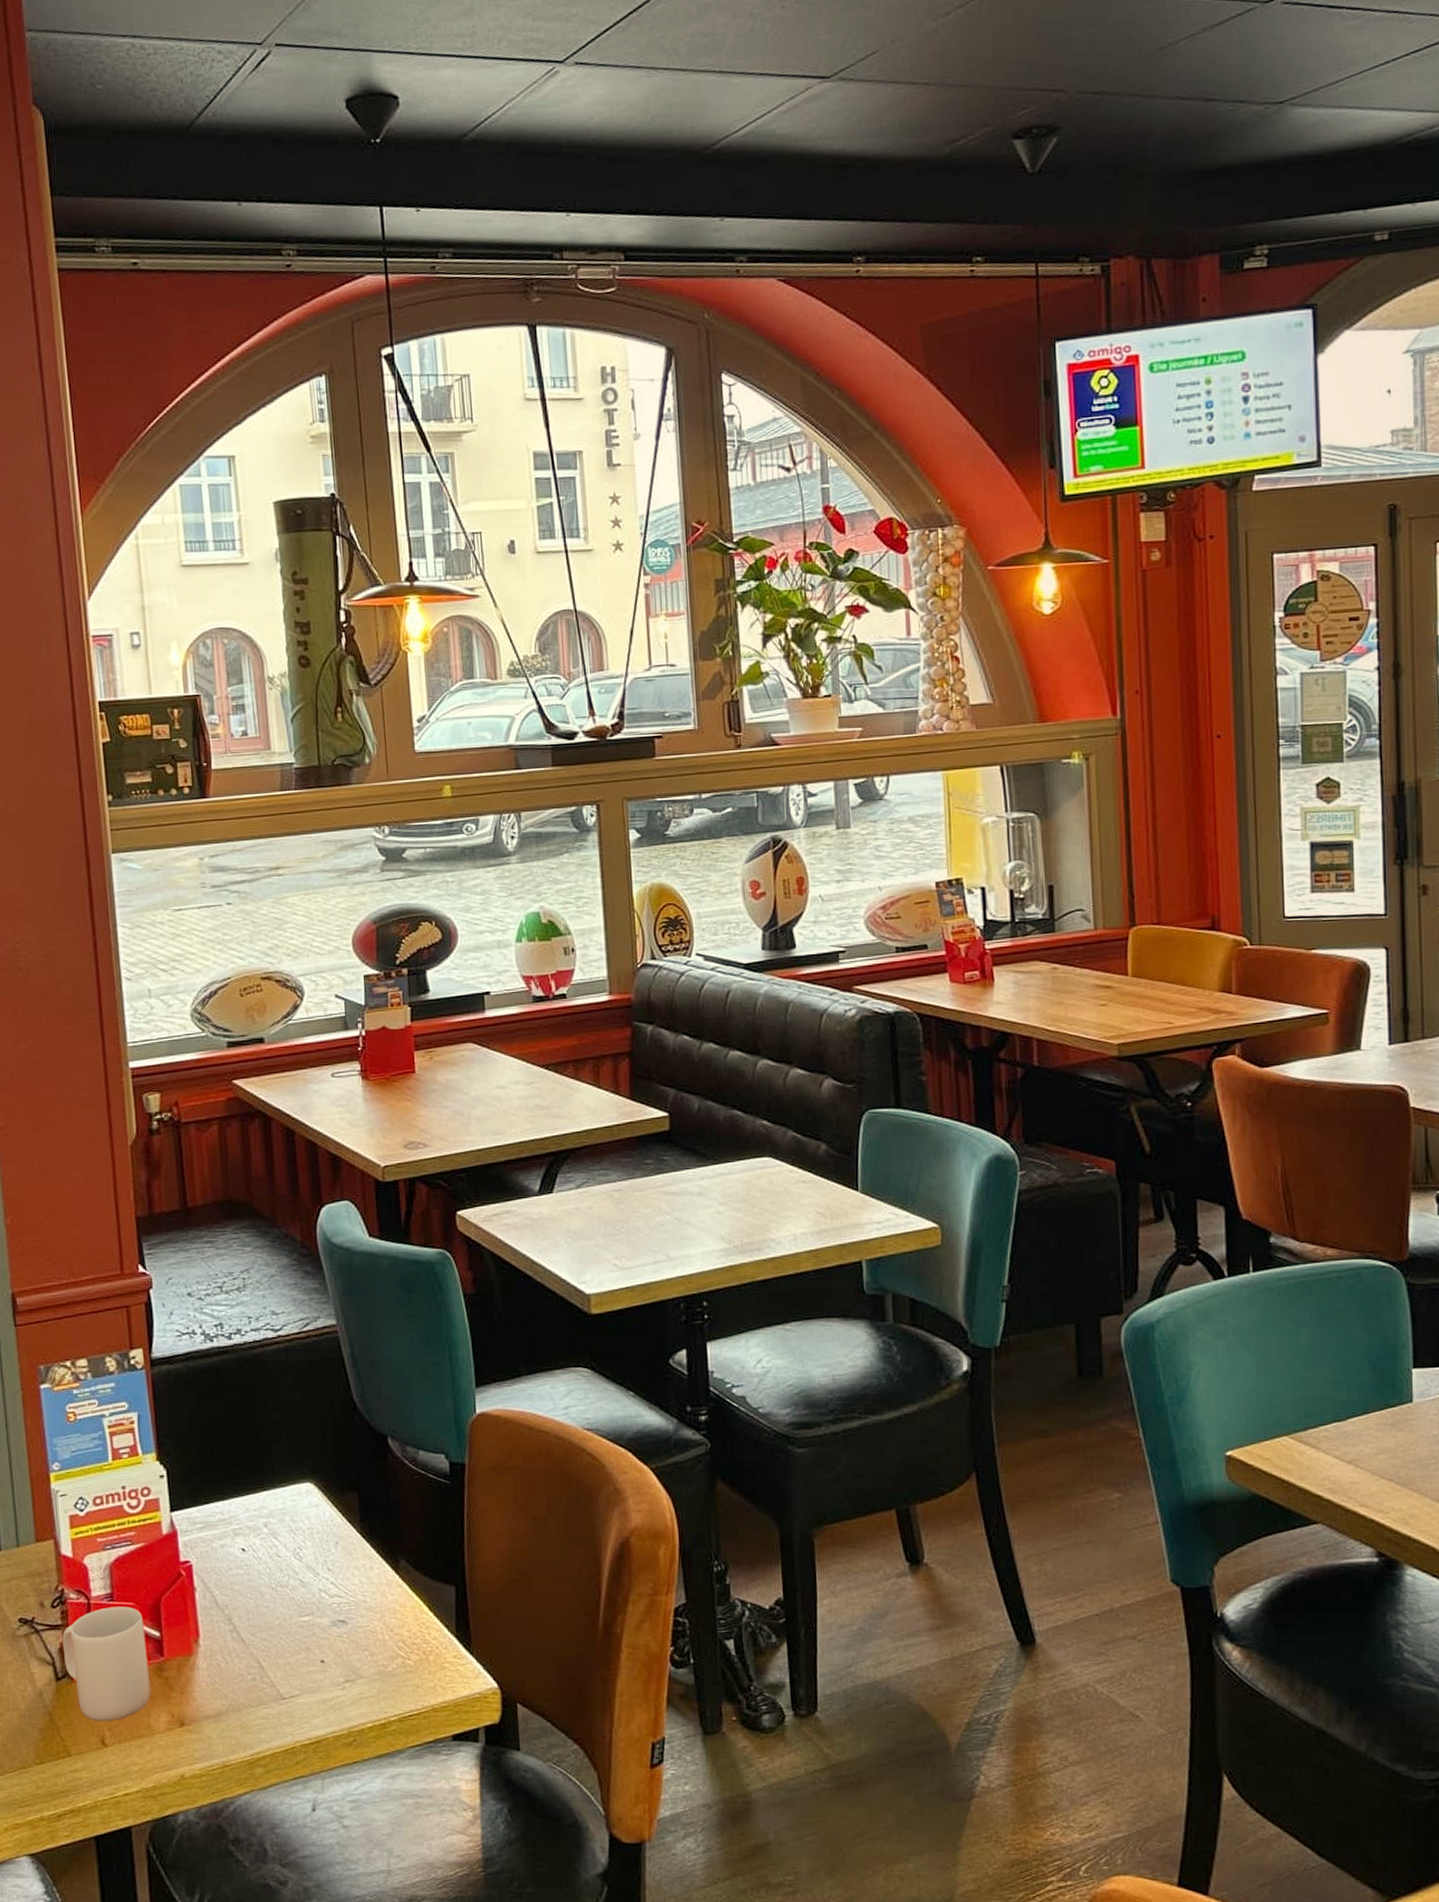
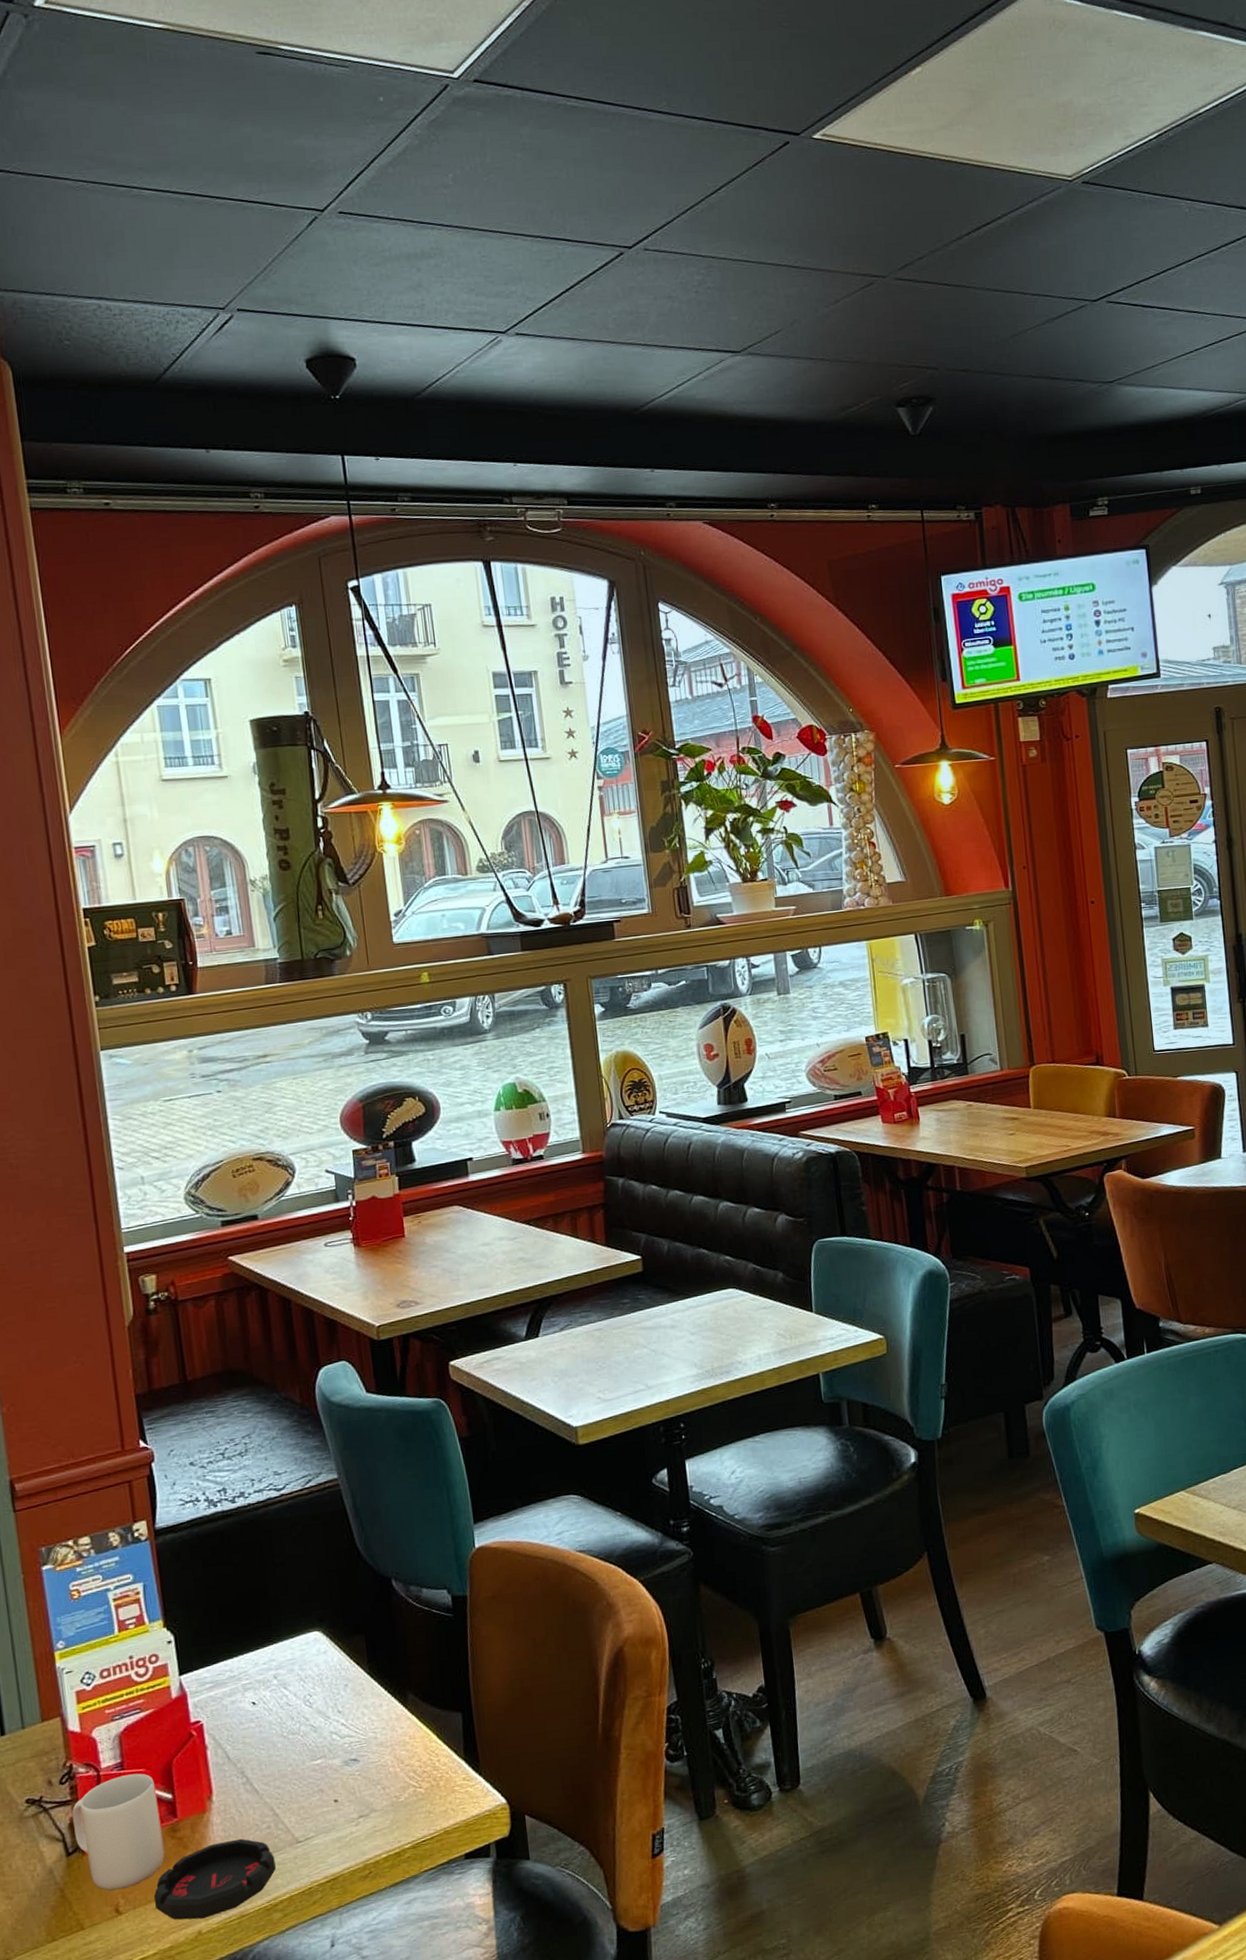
ashtray: none [138,1687,260,1763] -> present [153,1838,276,1920]

